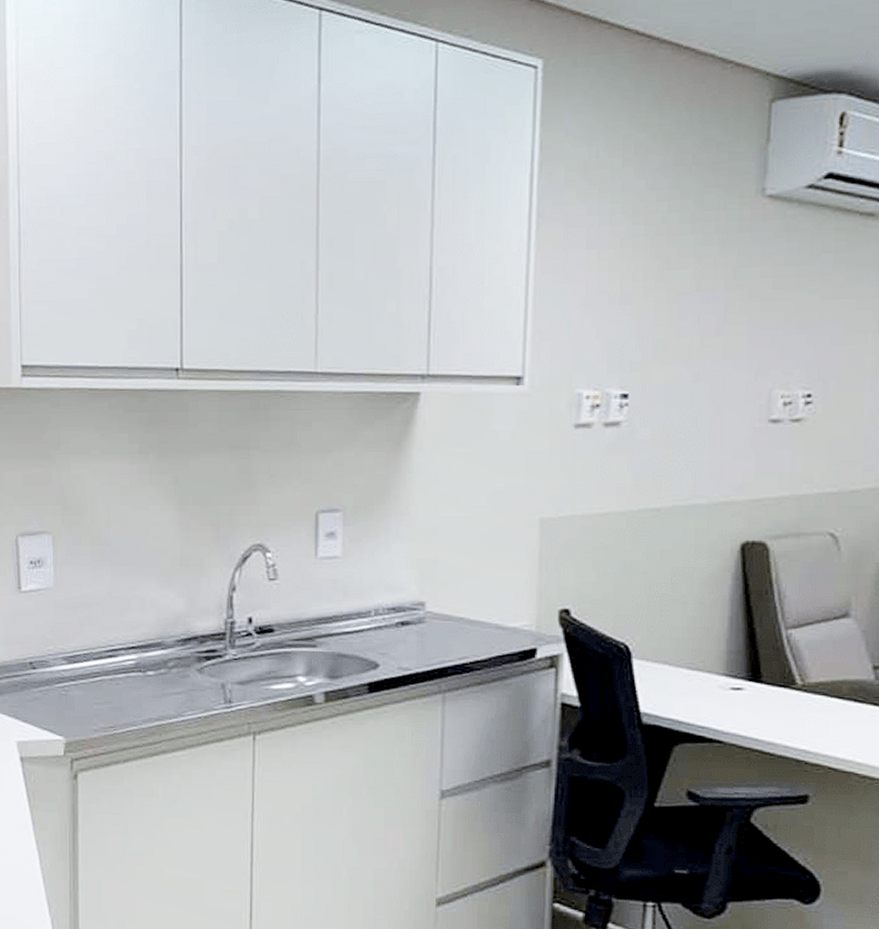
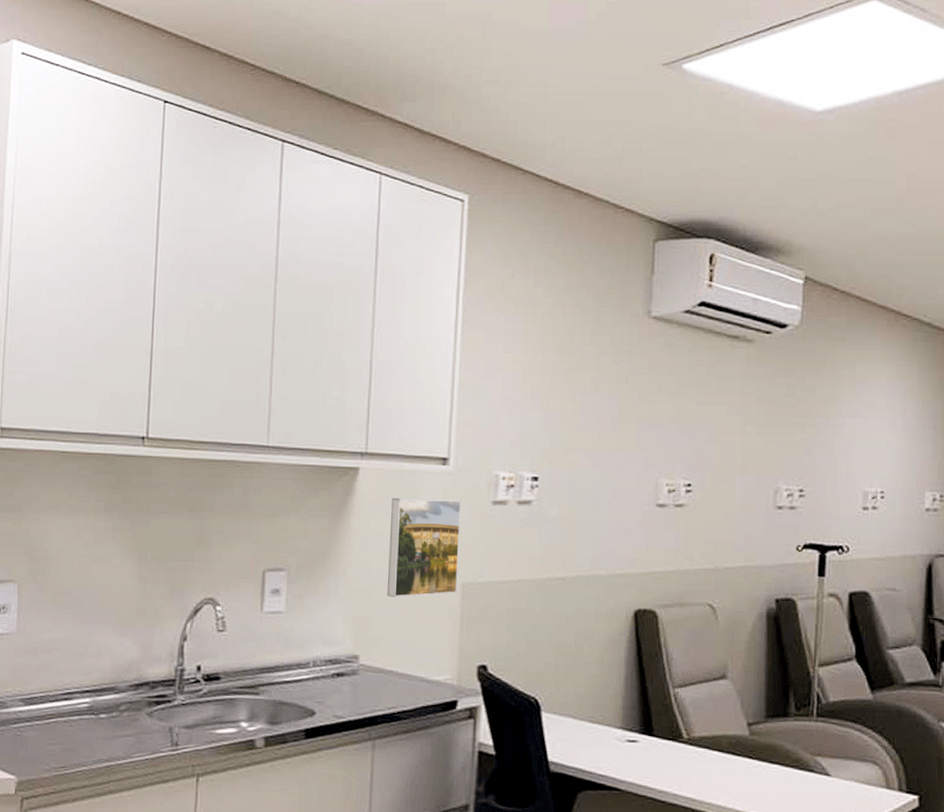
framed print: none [455,424,538,536] -> present [386,497,461,597]

